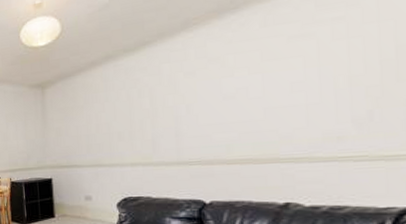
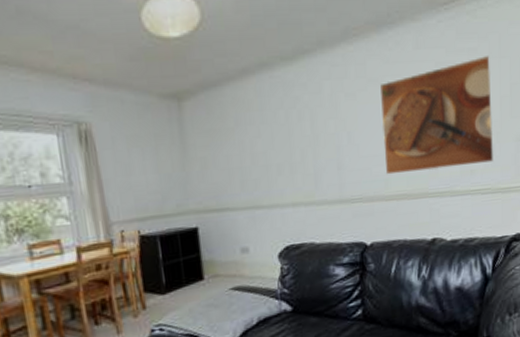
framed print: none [221,21,373,141] -> present [379,54,494,175]

